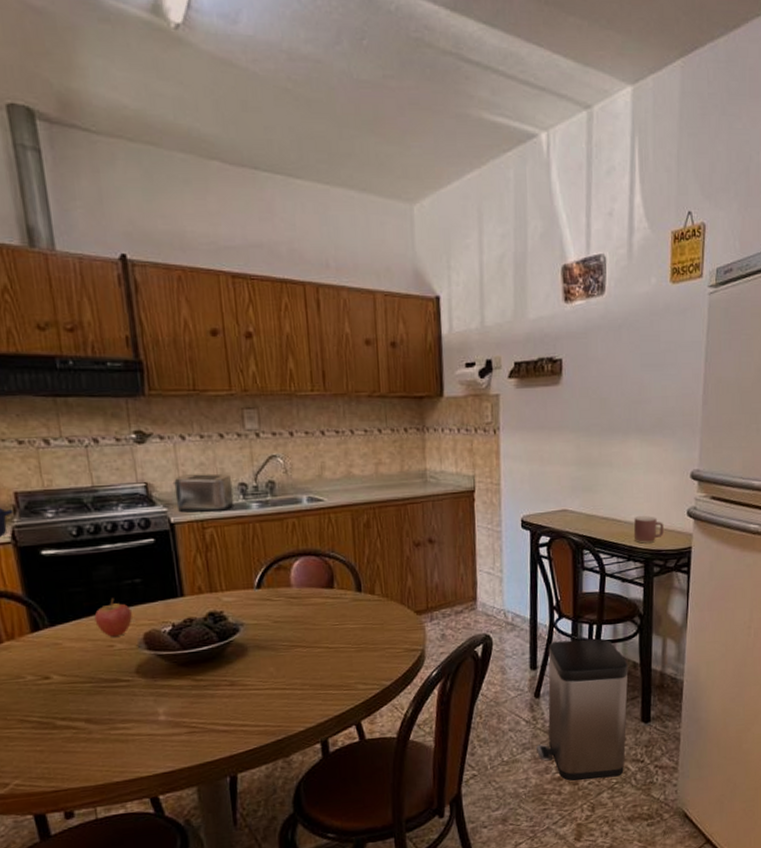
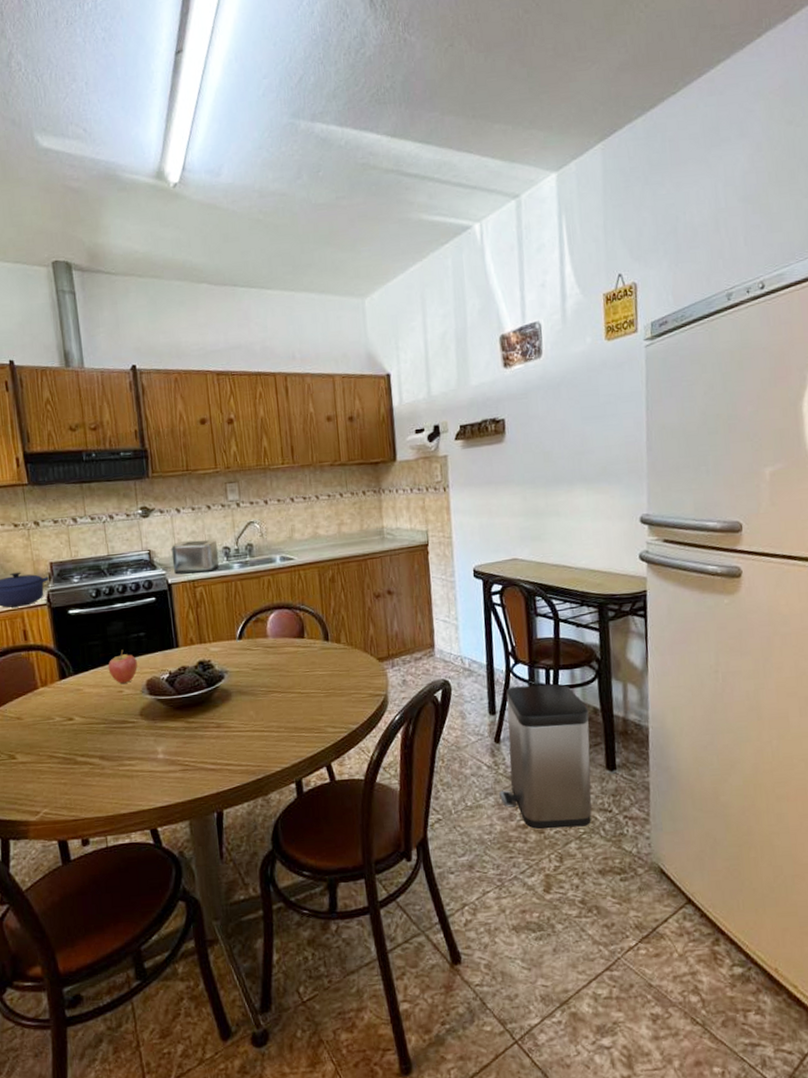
mug: present [633,516,663,544] -> none [584,561,616,589]

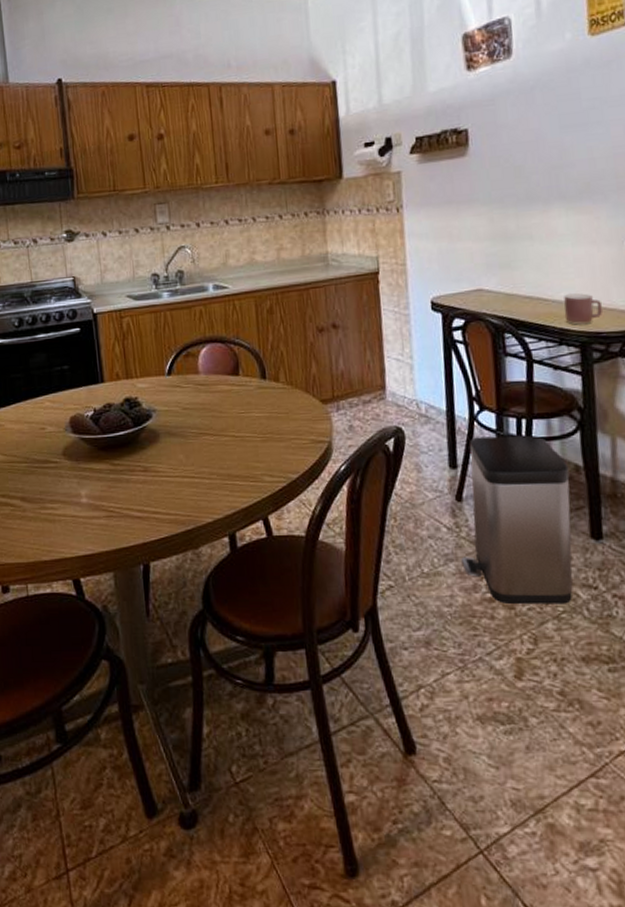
fruit: present [108,649,138,683] -> none [30,383,61,420]
toaster: present [170,539,220,574] -> none [96,265,148,303]
mug: none [584,561,616,589] -> present [564,293,602,325]

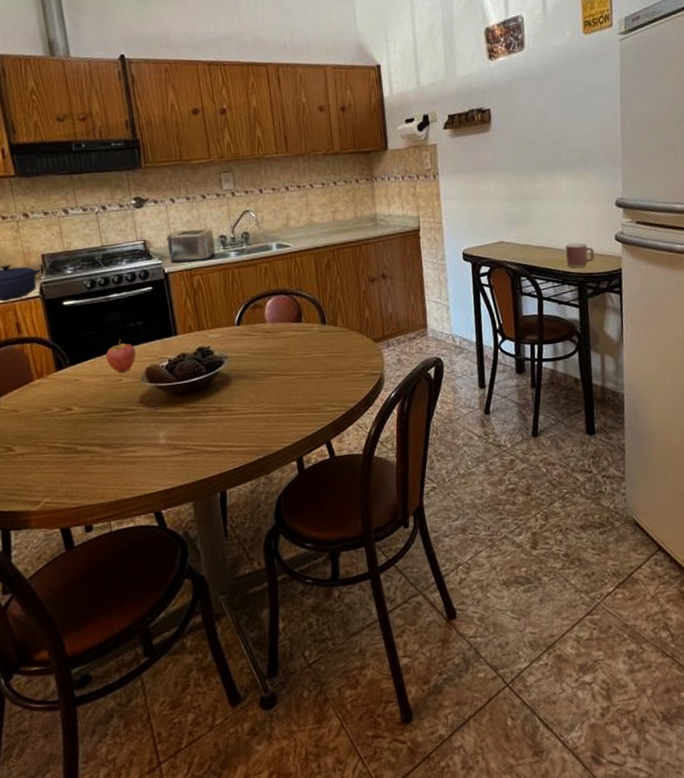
fruit: none [30,383,61,420] -> present [105,339,136,372]
toaster: none [96,265,148,303] -> present [165,229,216,263]
pedal bin: present [461,435,573,605] -> none [489,357,574,492]

